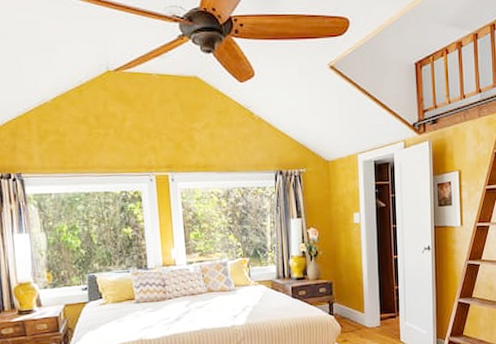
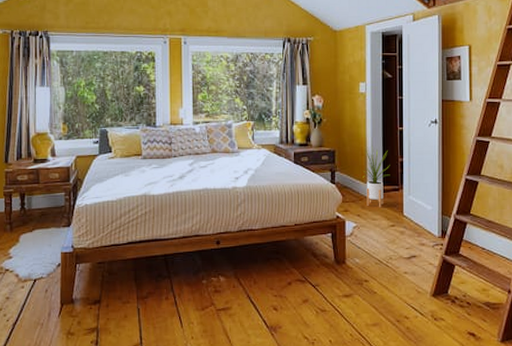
house plant: none [360,275,387,336] -> present [363,145,390,208]

